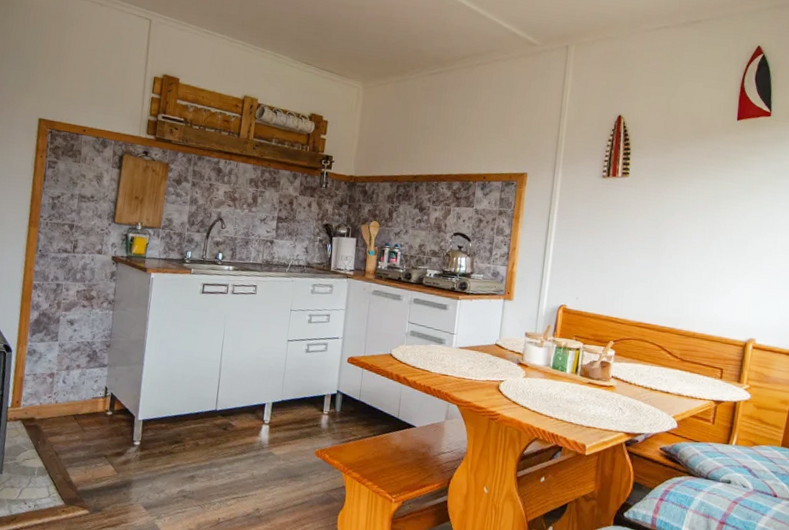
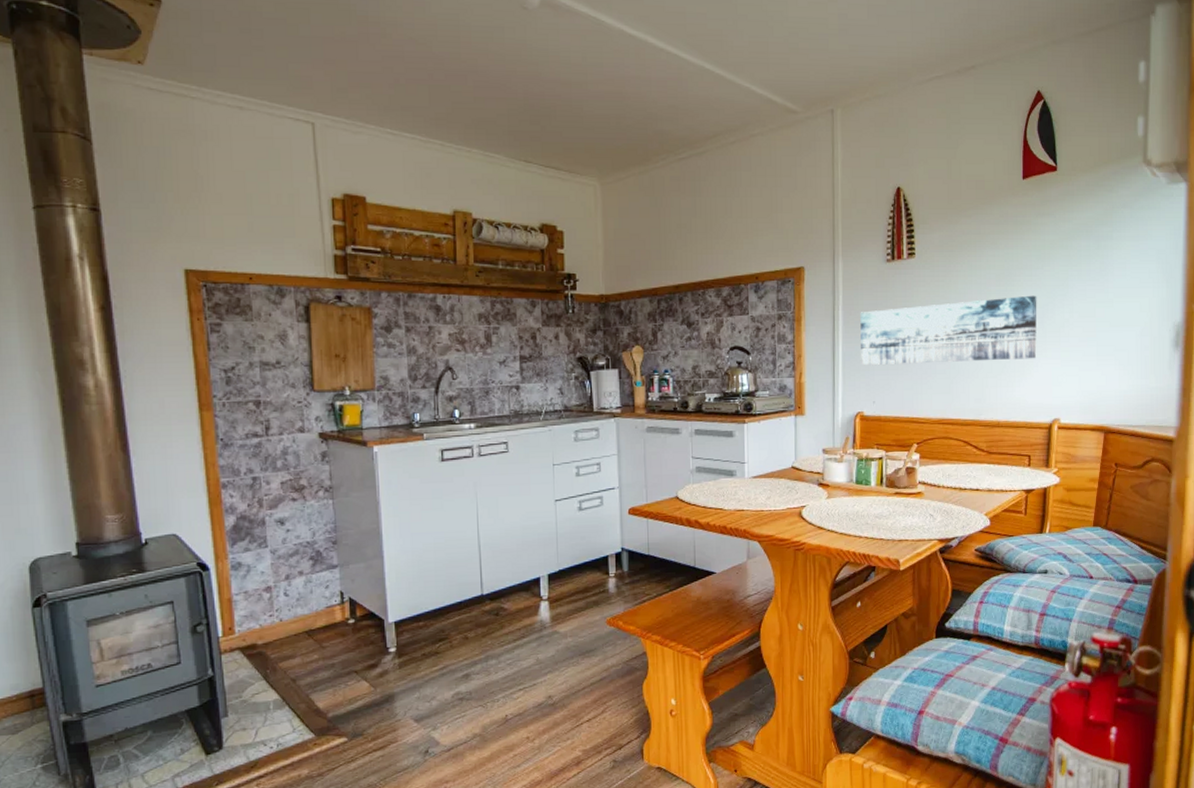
wall art: none [569,218,742,281] -> present [860,295,1037,365]

